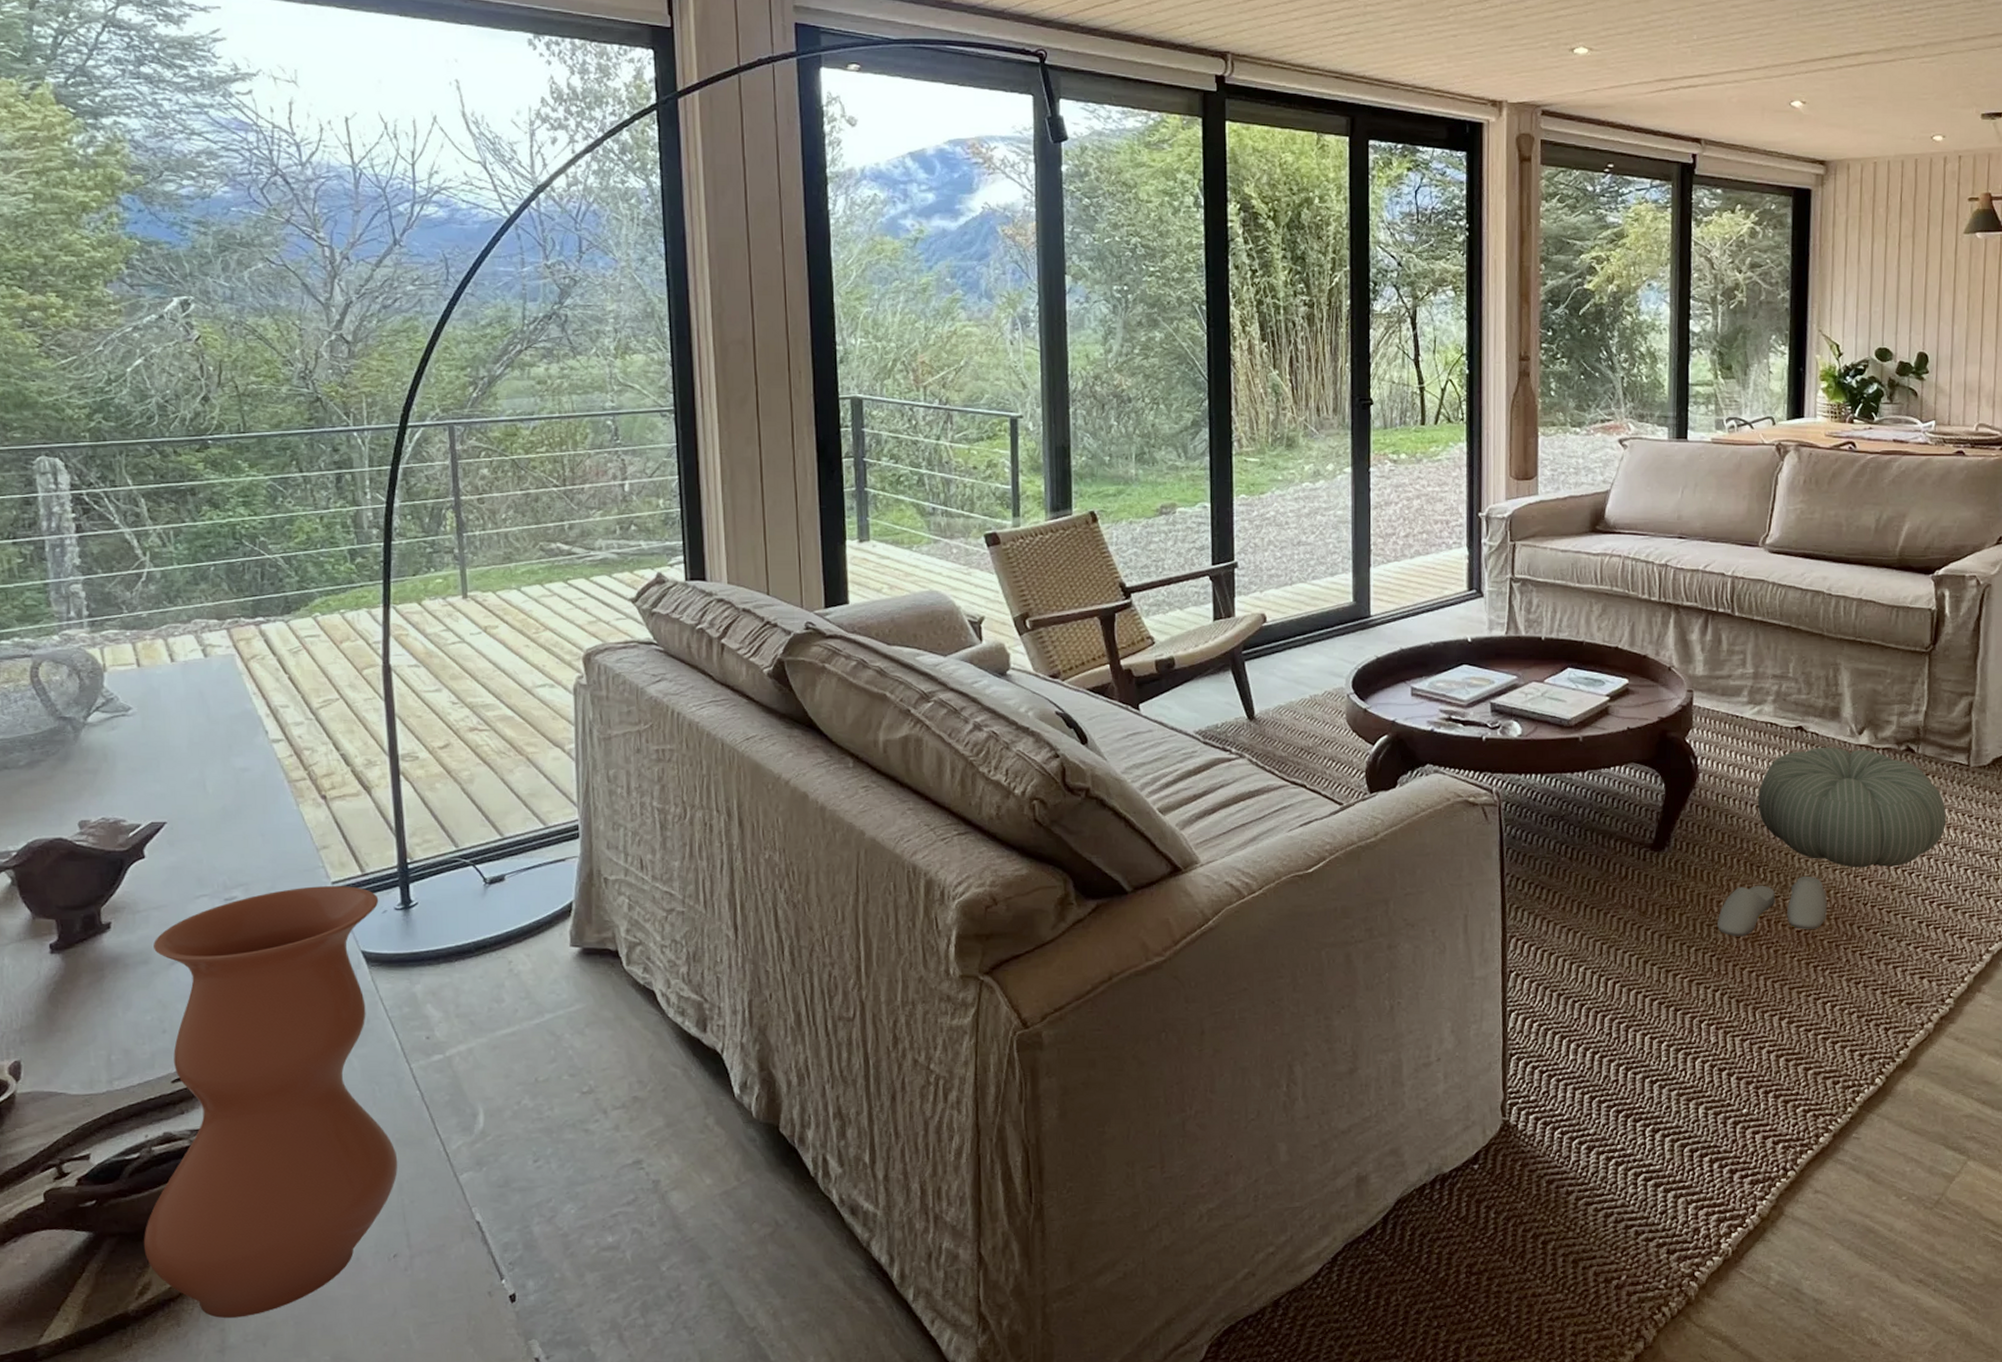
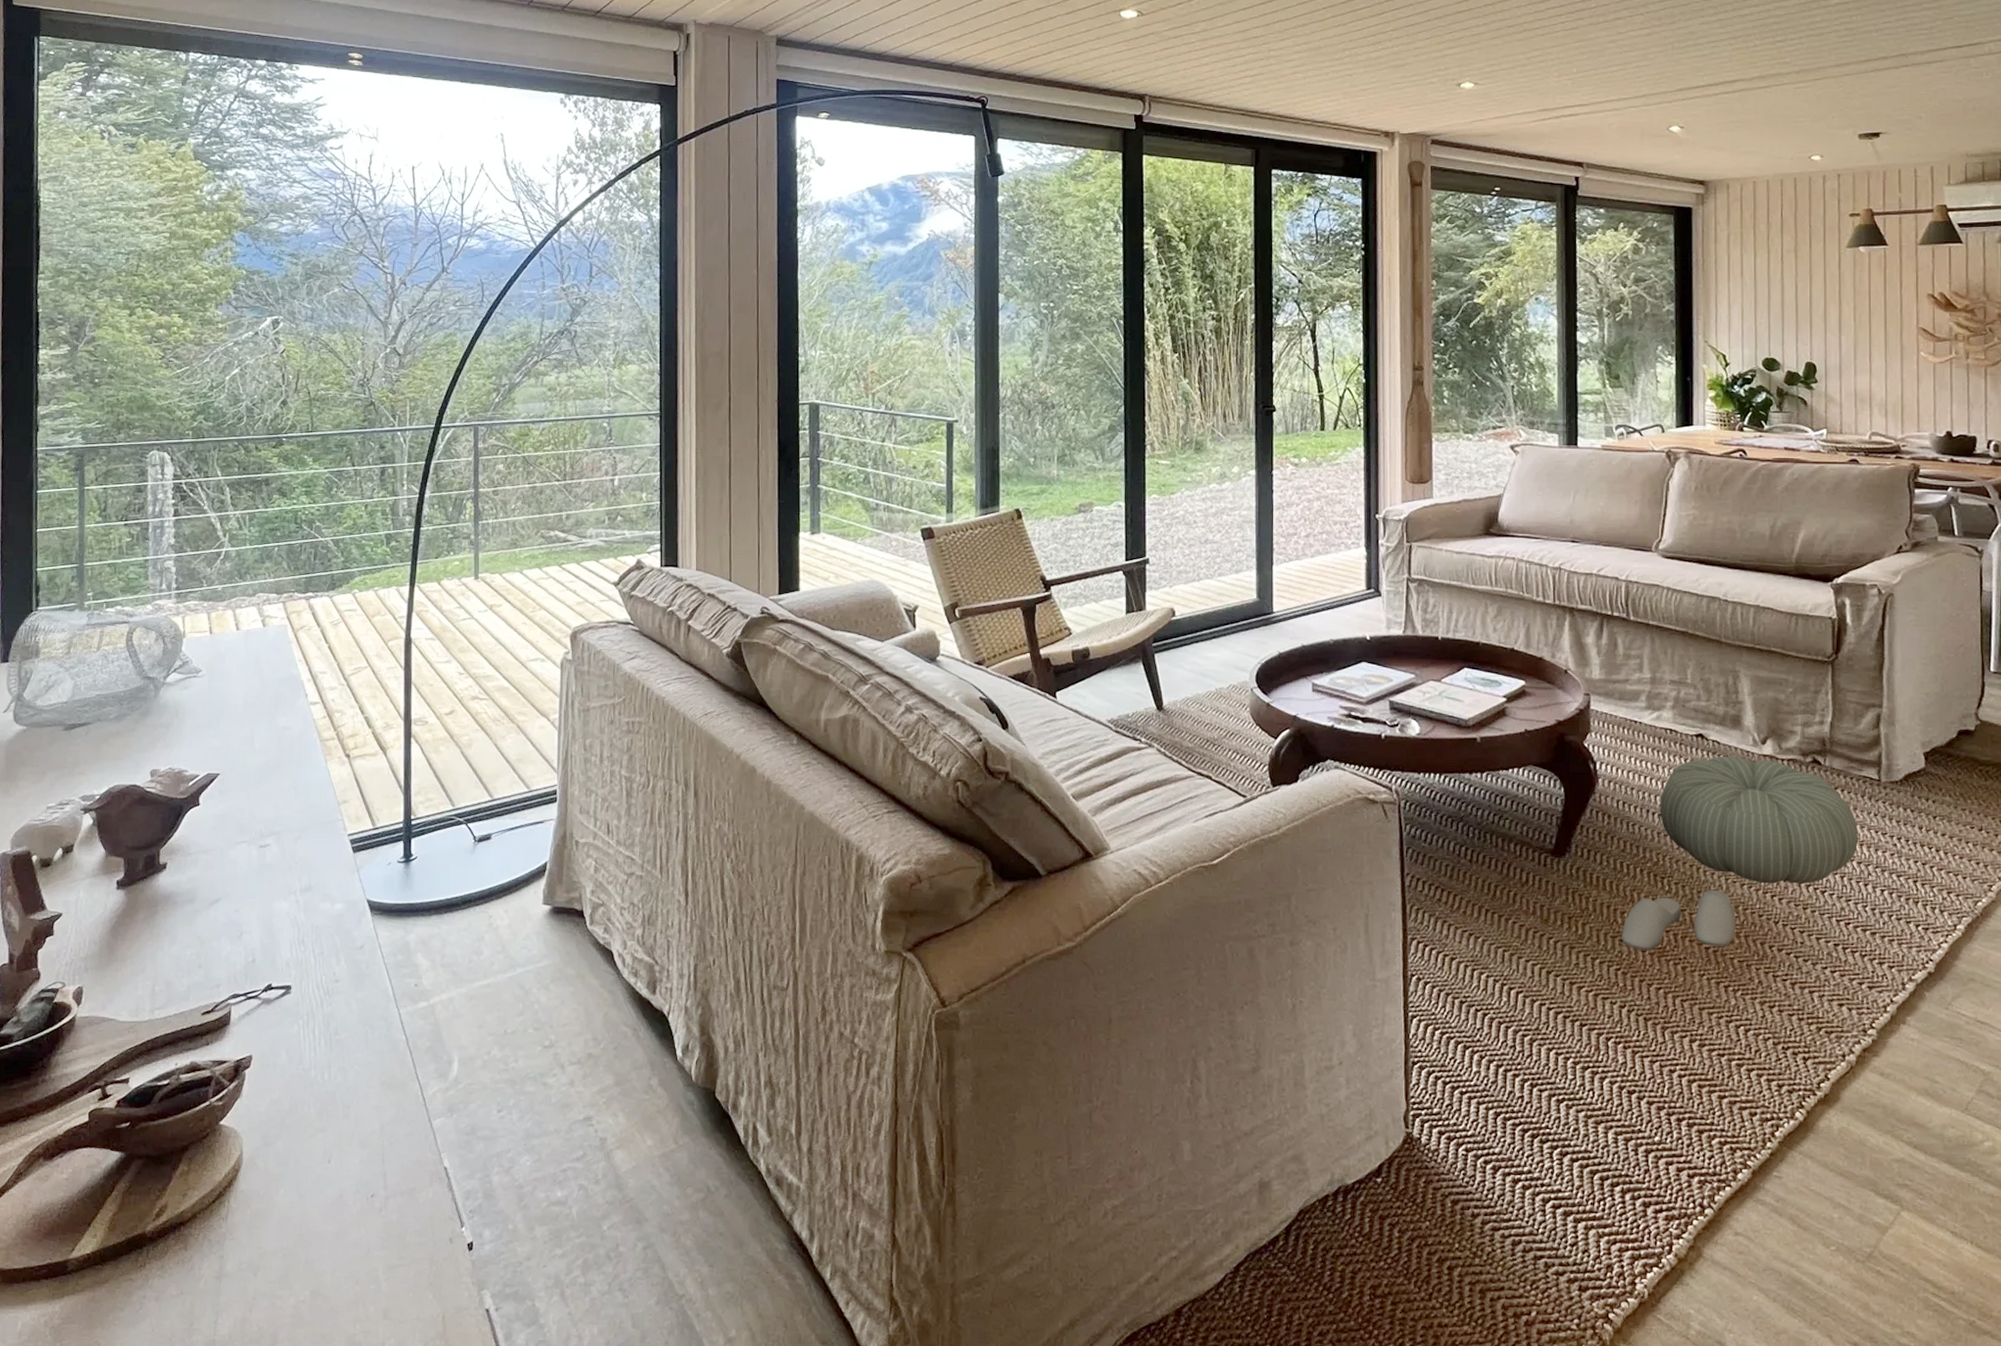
vase: present [143,886,398,1318] -> none [164,837,385,1246]

